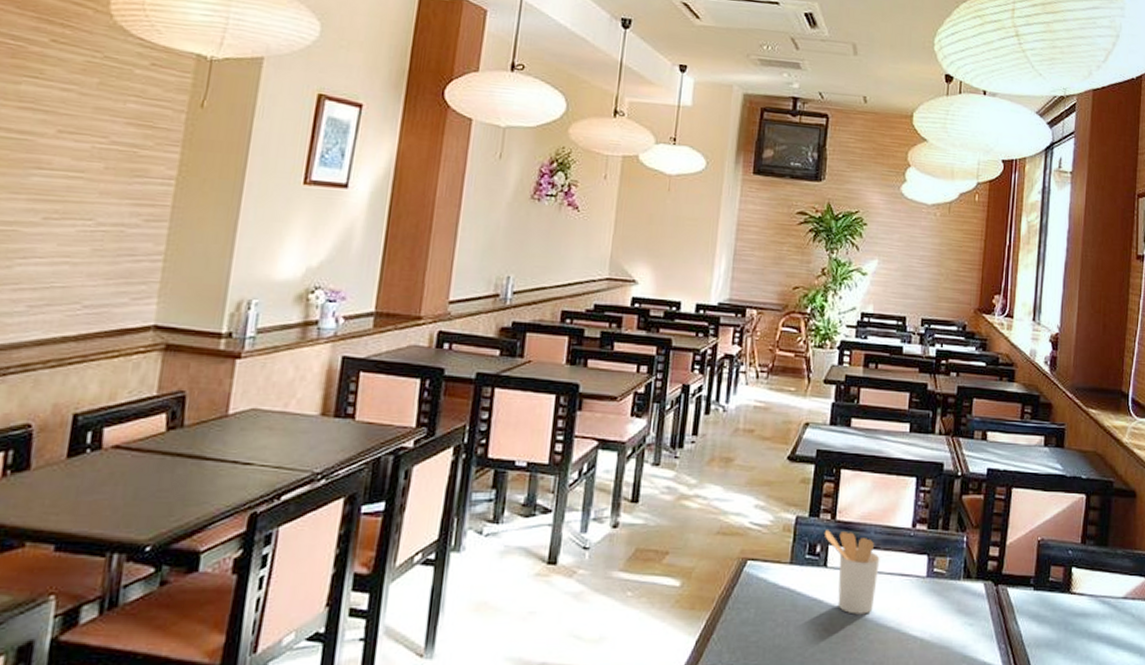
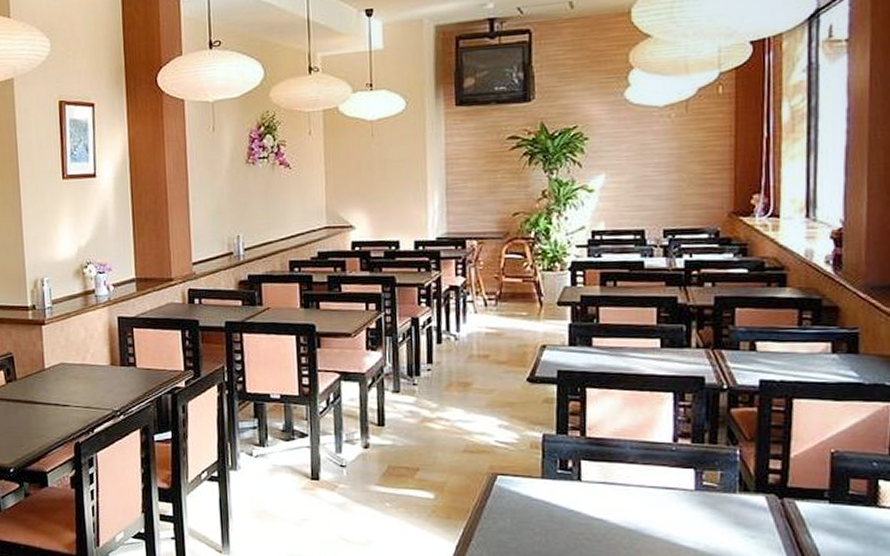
utensil holder: present [824,530,880,615] -> none [574,446,640,525]

